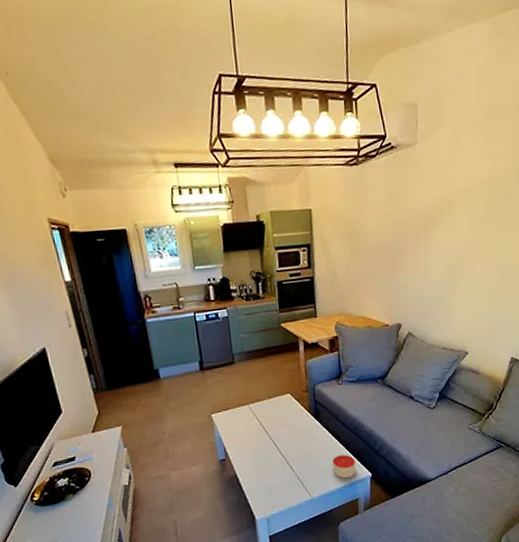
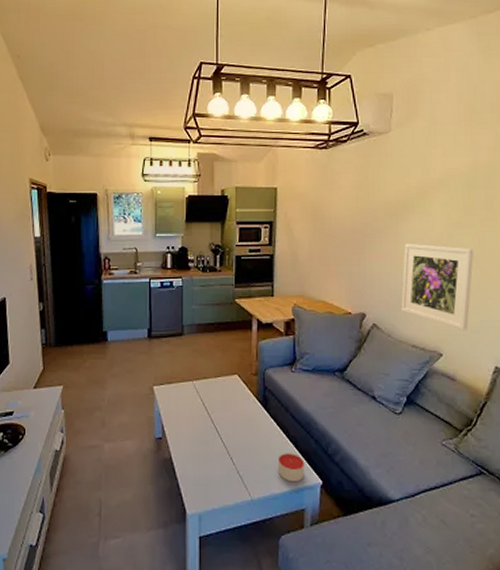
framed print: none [432,253,493,330] -> present [401,244,474,331]

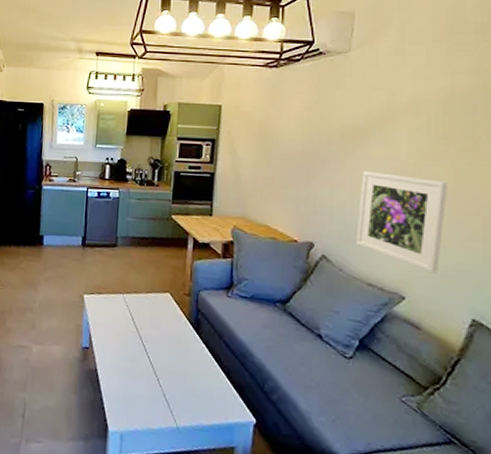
candle: present [277,453,305,482] -> none [206,382,237,417]

